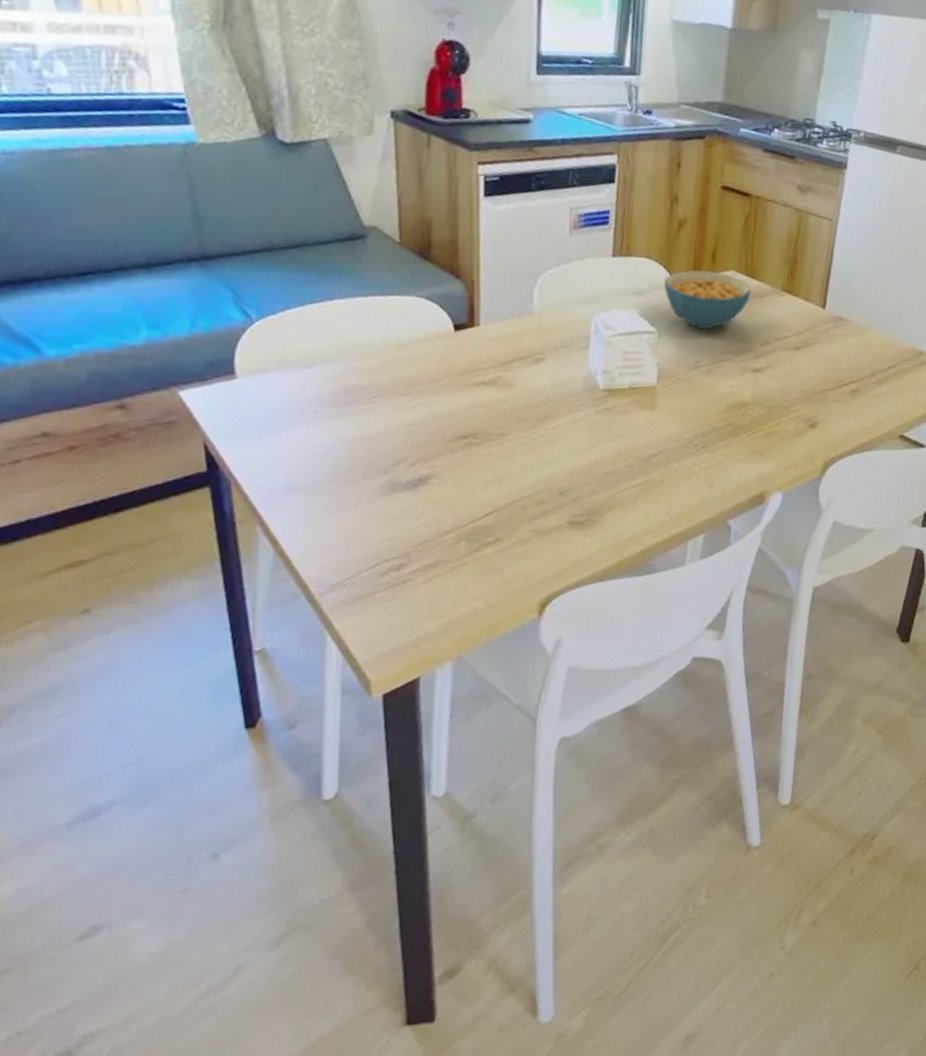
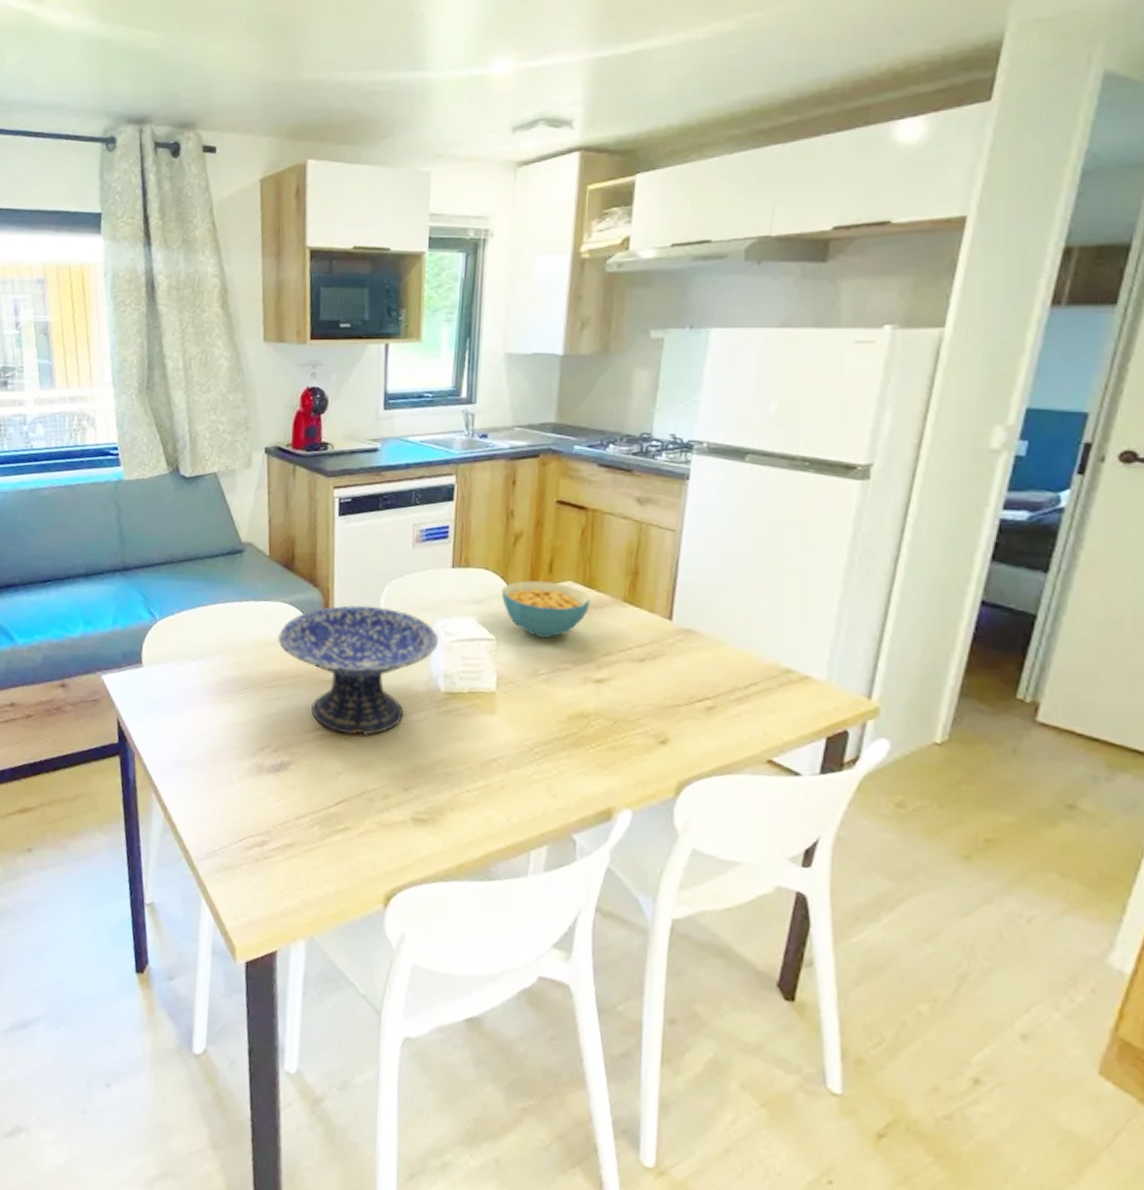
decorative bowl: none [413,298,597,441] -> present [278,604,438,736]

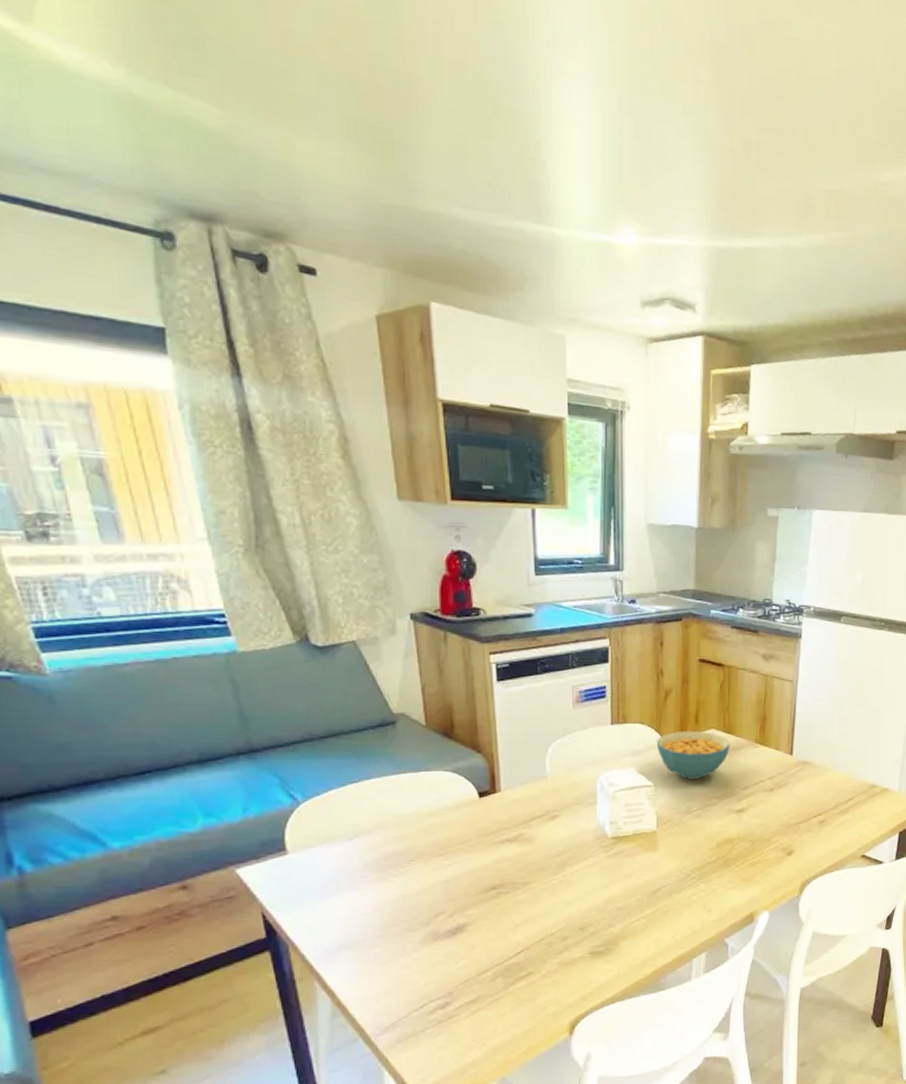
decorative bowl: present [278,604,438,736] -> none [443,766,603,889]

